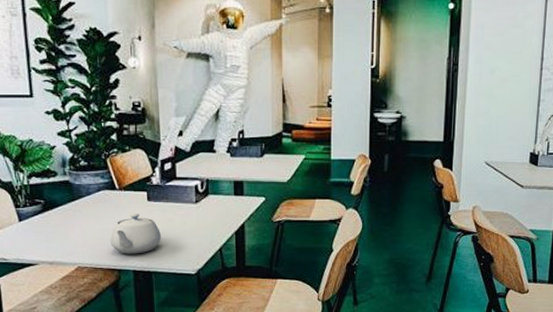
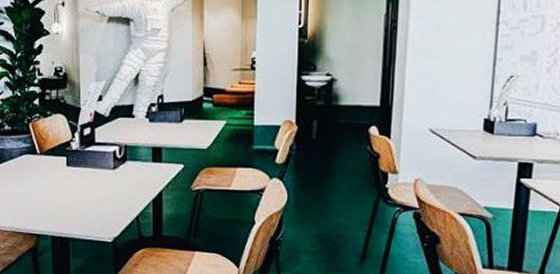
teapot: present [110,213,162,254] -> none [30,178,80,220]

